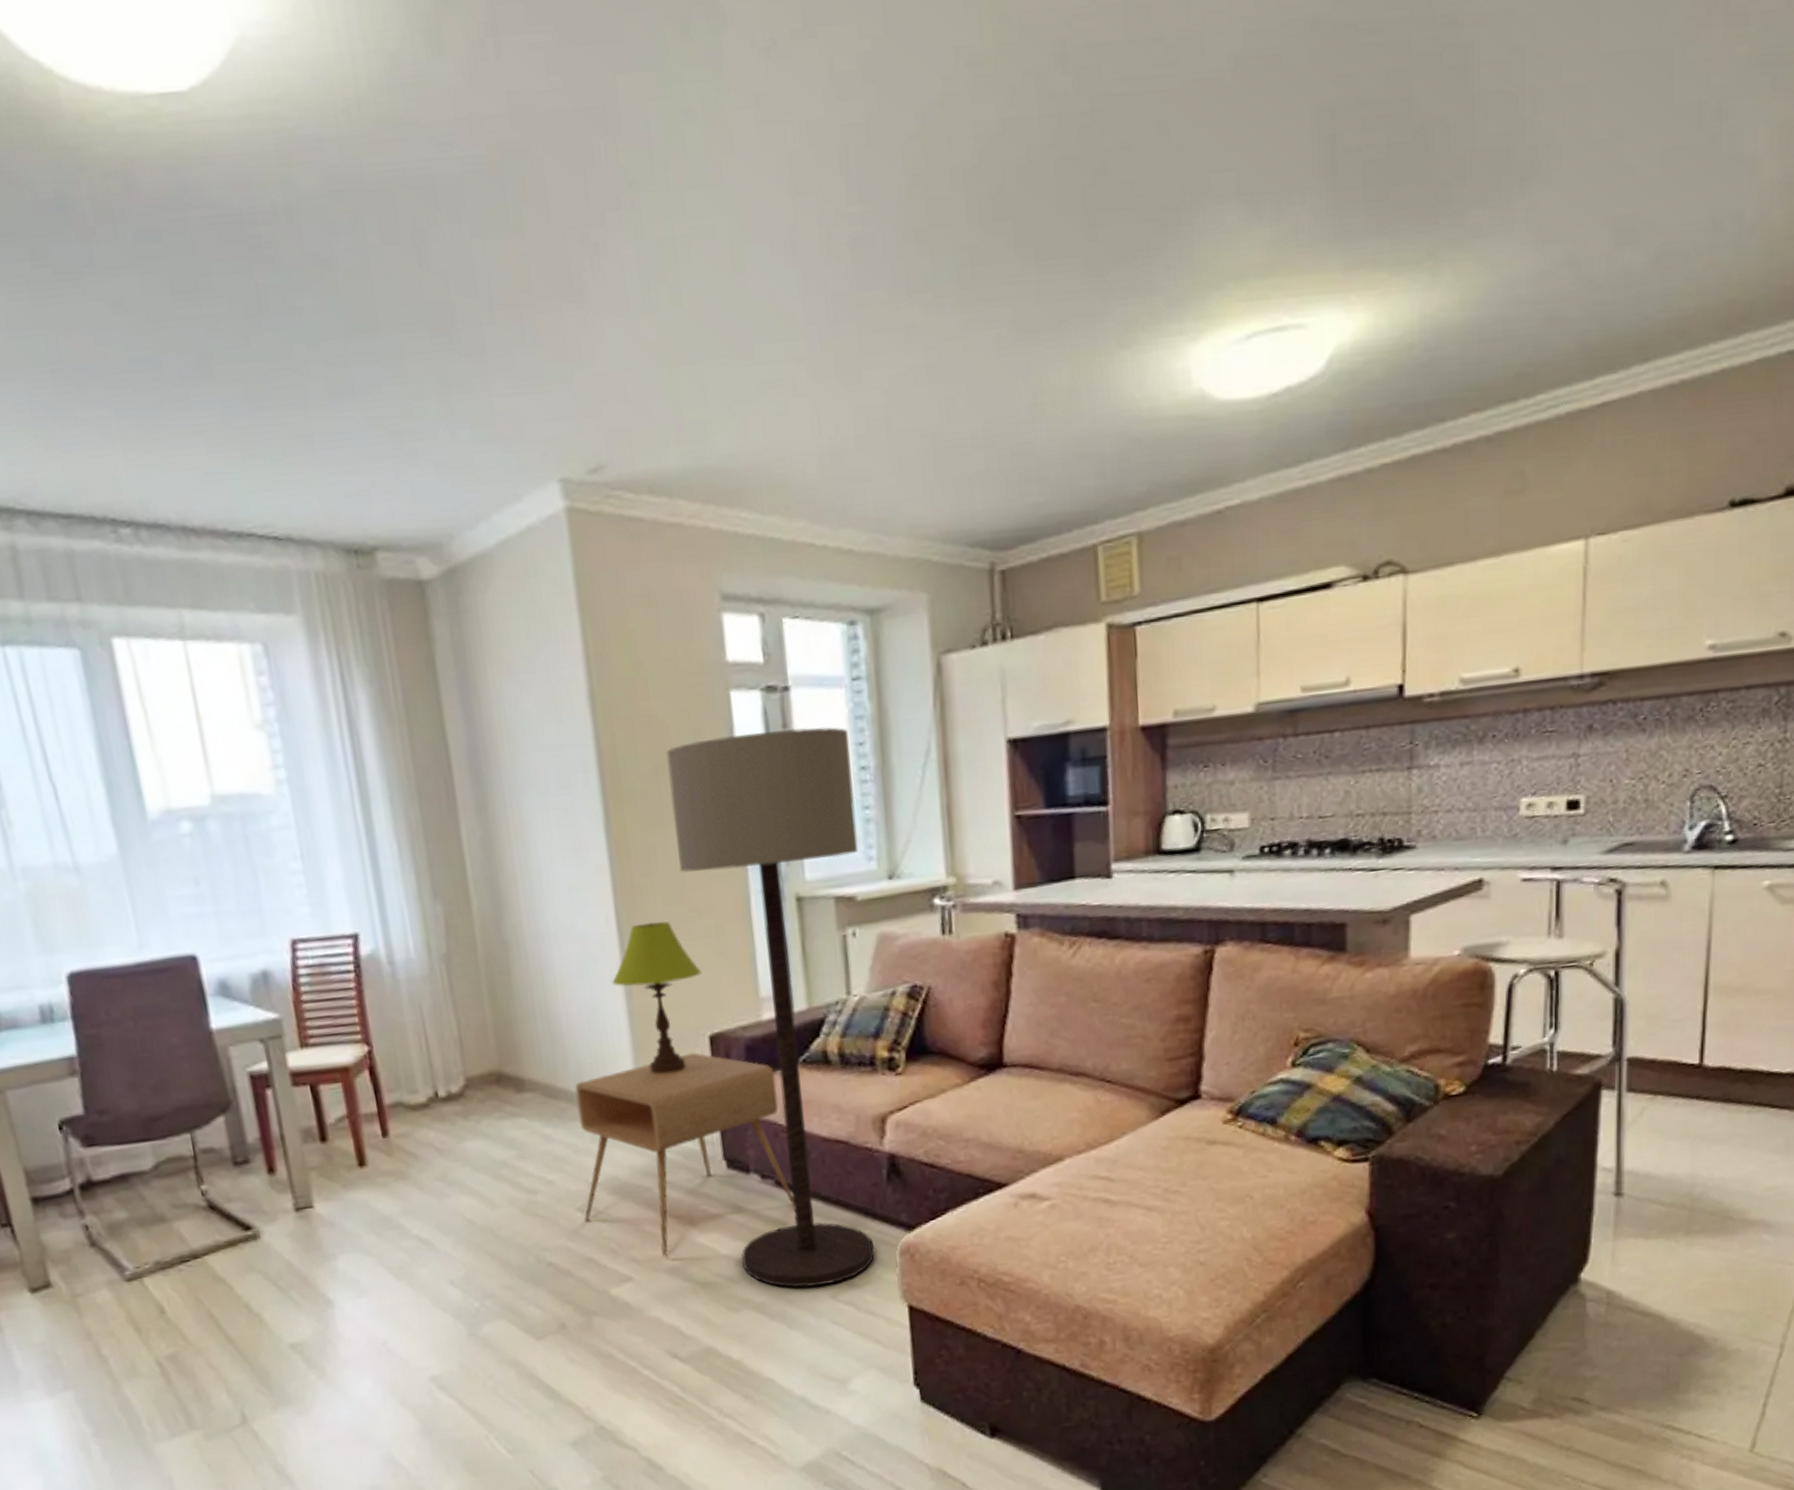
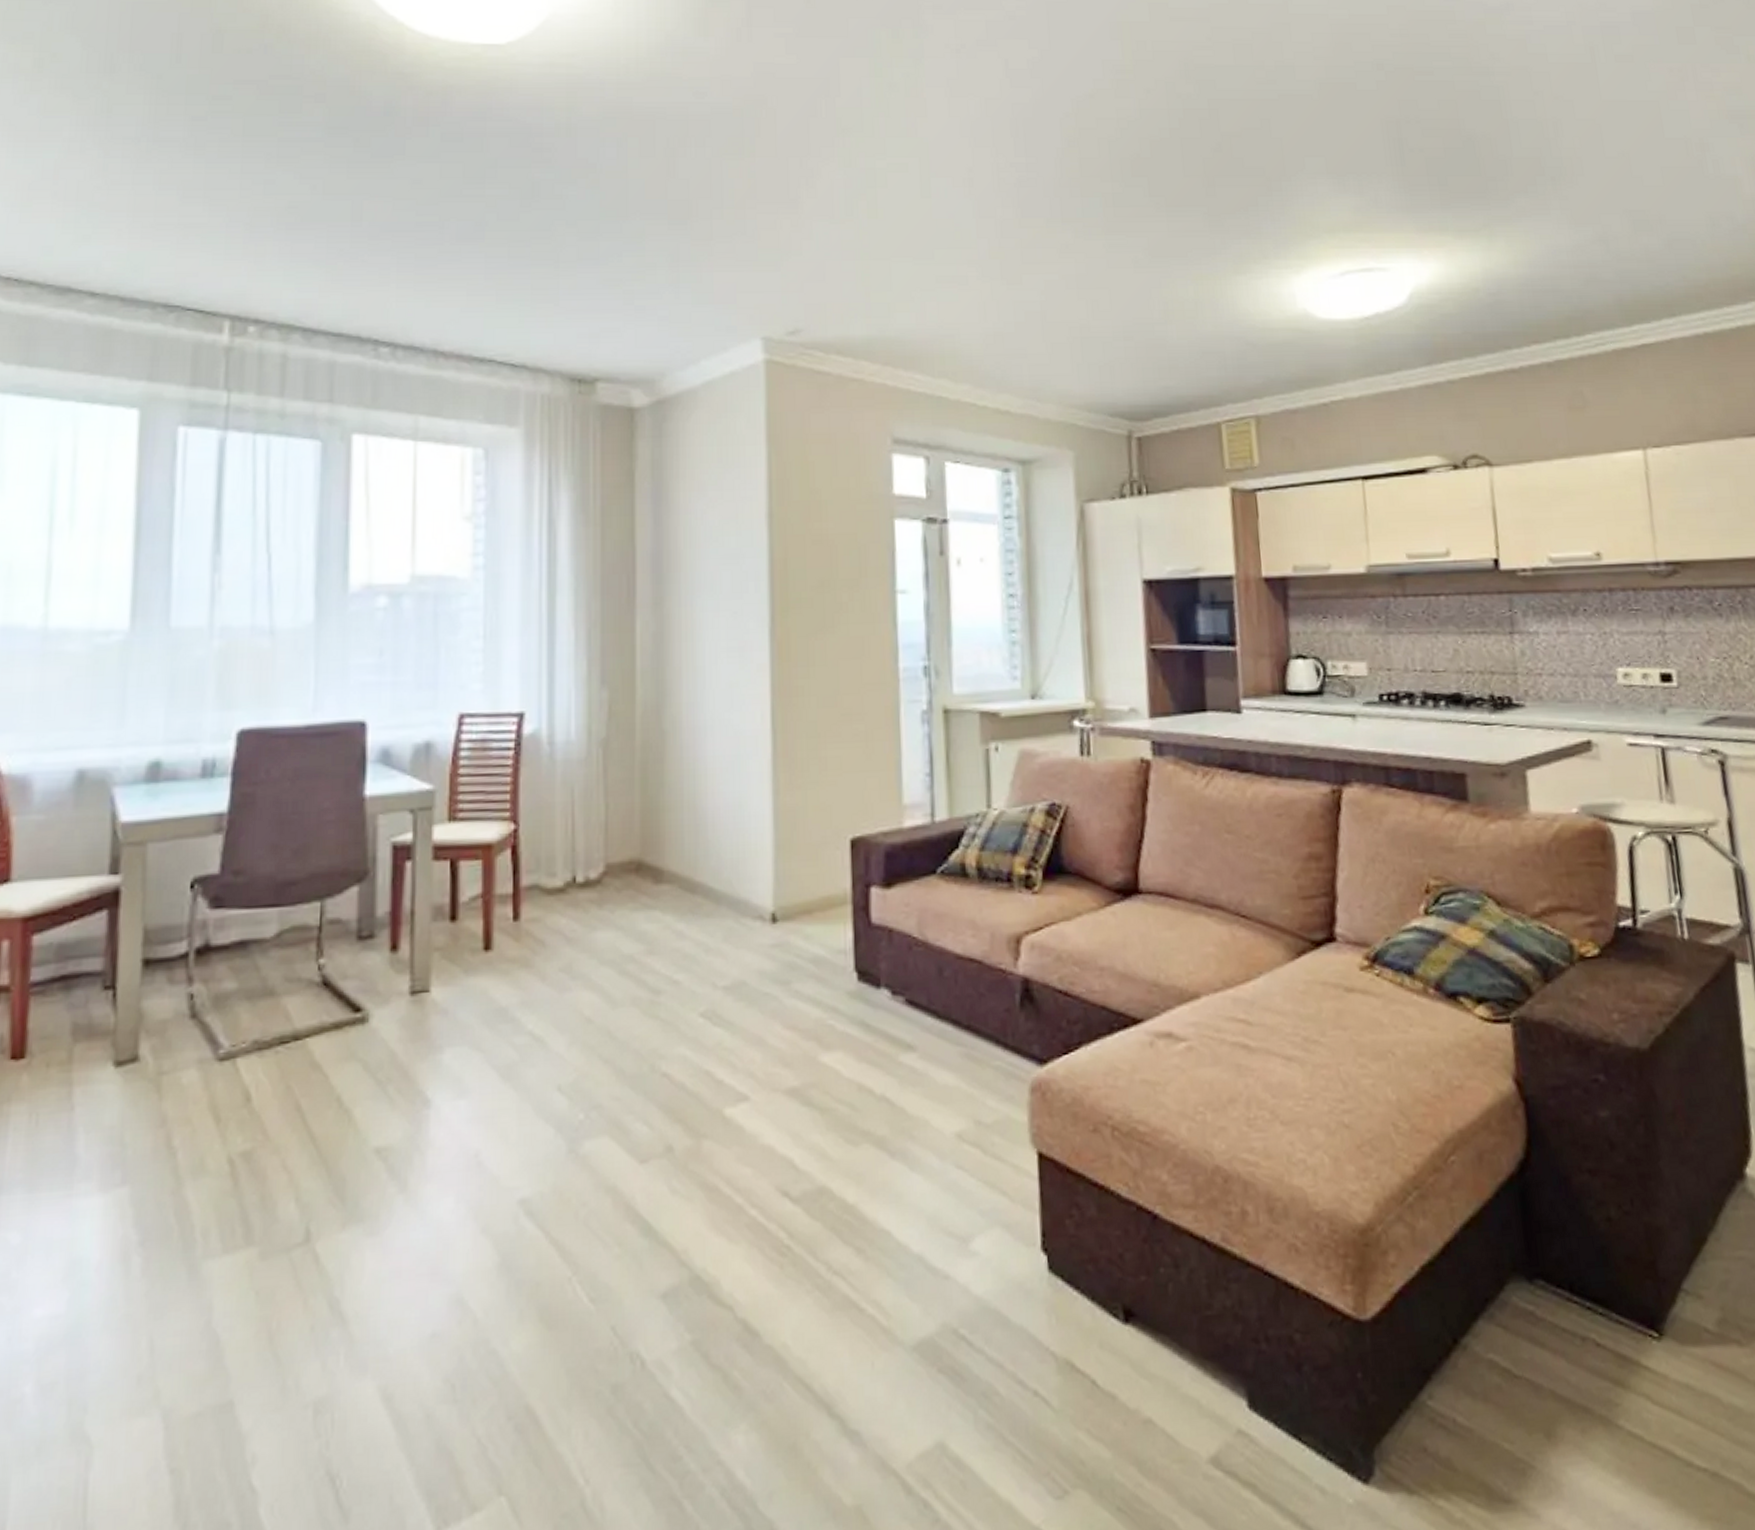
side table: present [575,1052,794,1256] -> none [705,855,923,1075]
table lamp: present [611,921,702,1075] -> none [760,722,849,876]
floor lamp: present [666,727,875,1288] -> none [833,555,1004,1123]

